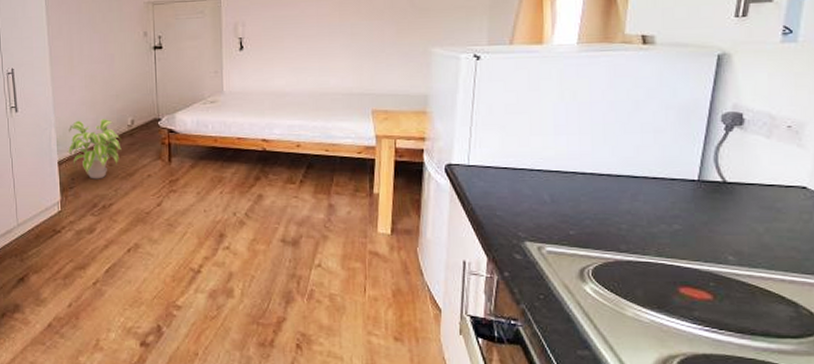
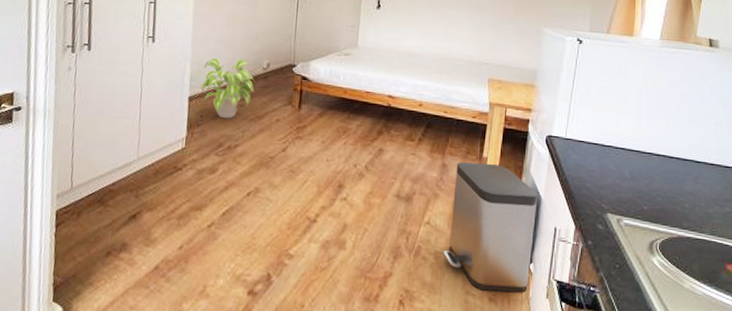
pedal bin: none [338,200,441,331] -> present [442,162,538,293]

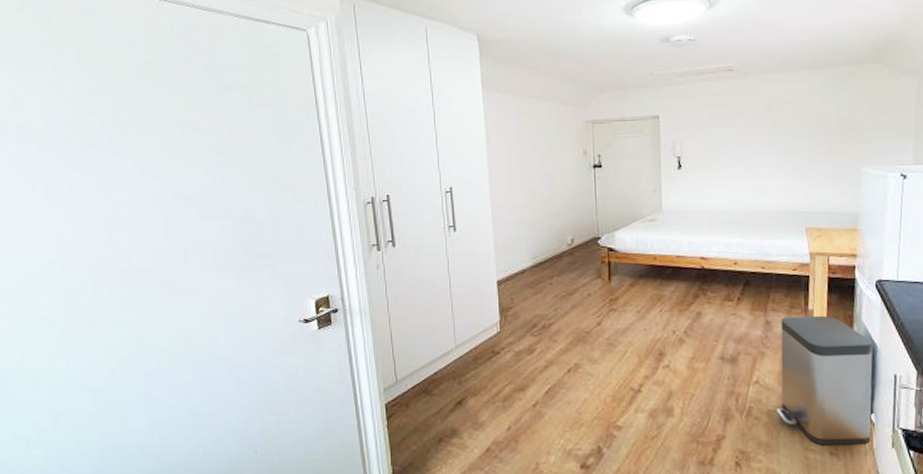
plant: present [201,57,255,119] -> none [507,237,562,299]

